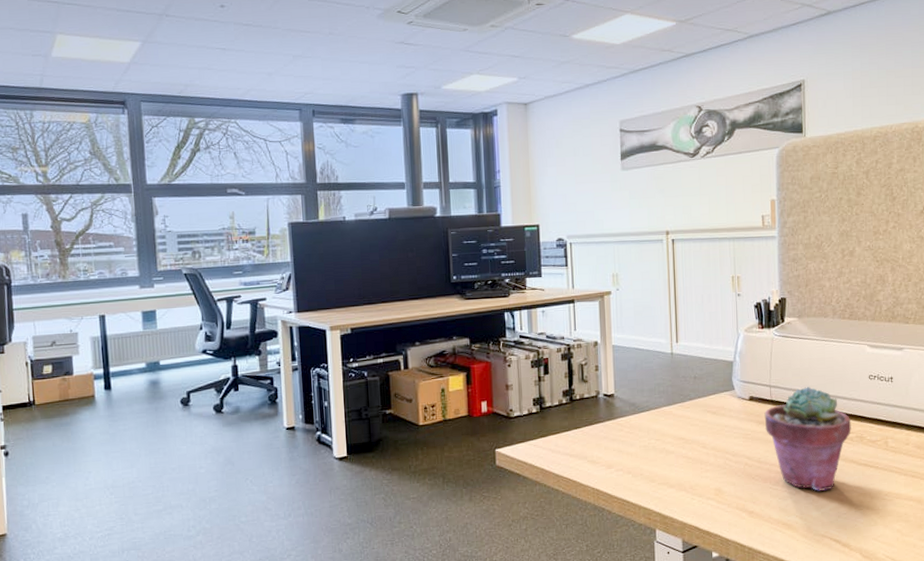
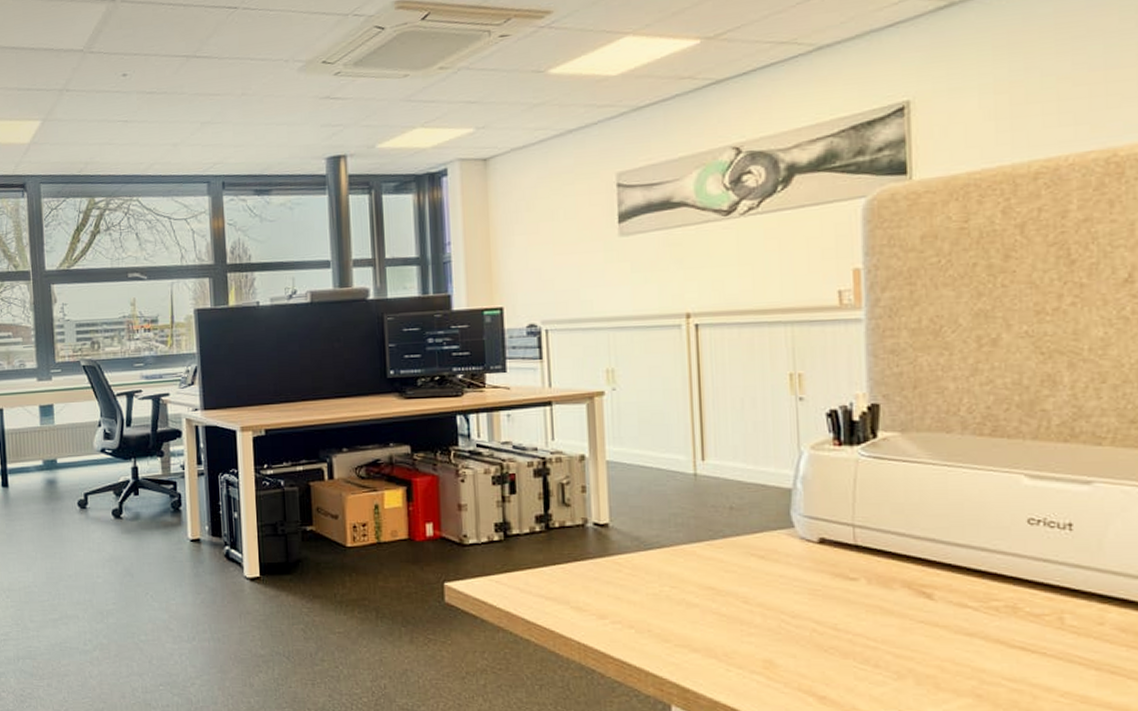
potted succulent: present [764,387,851,491] -> none [843,530,996,679]

